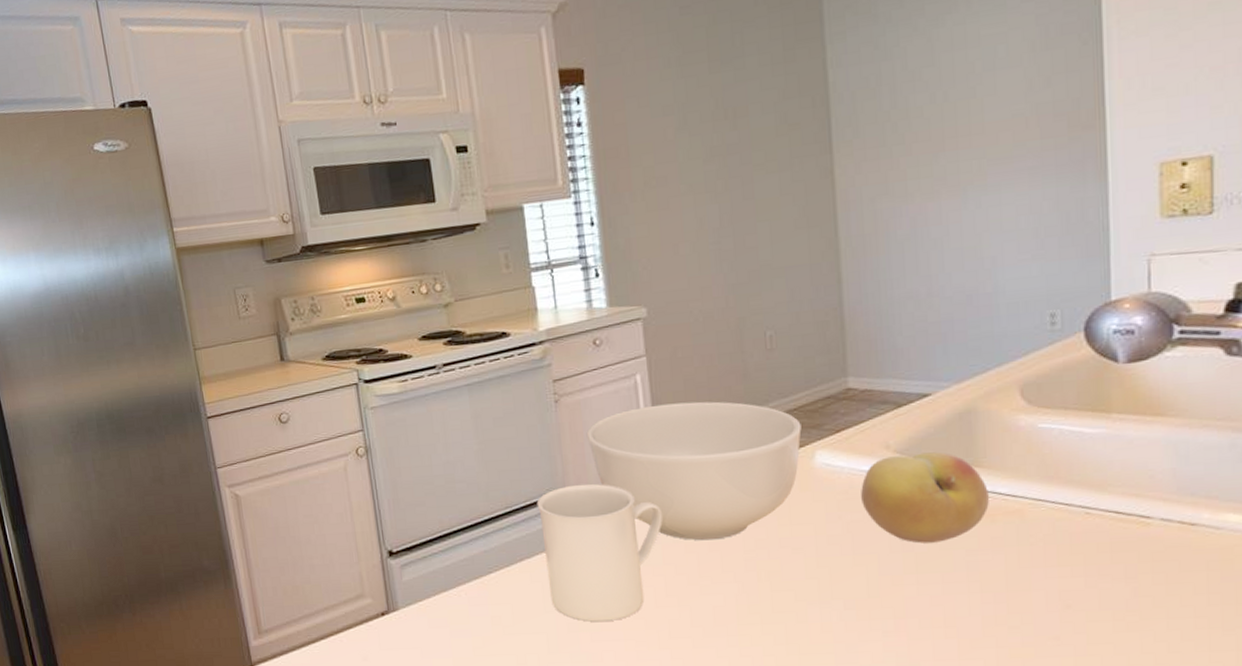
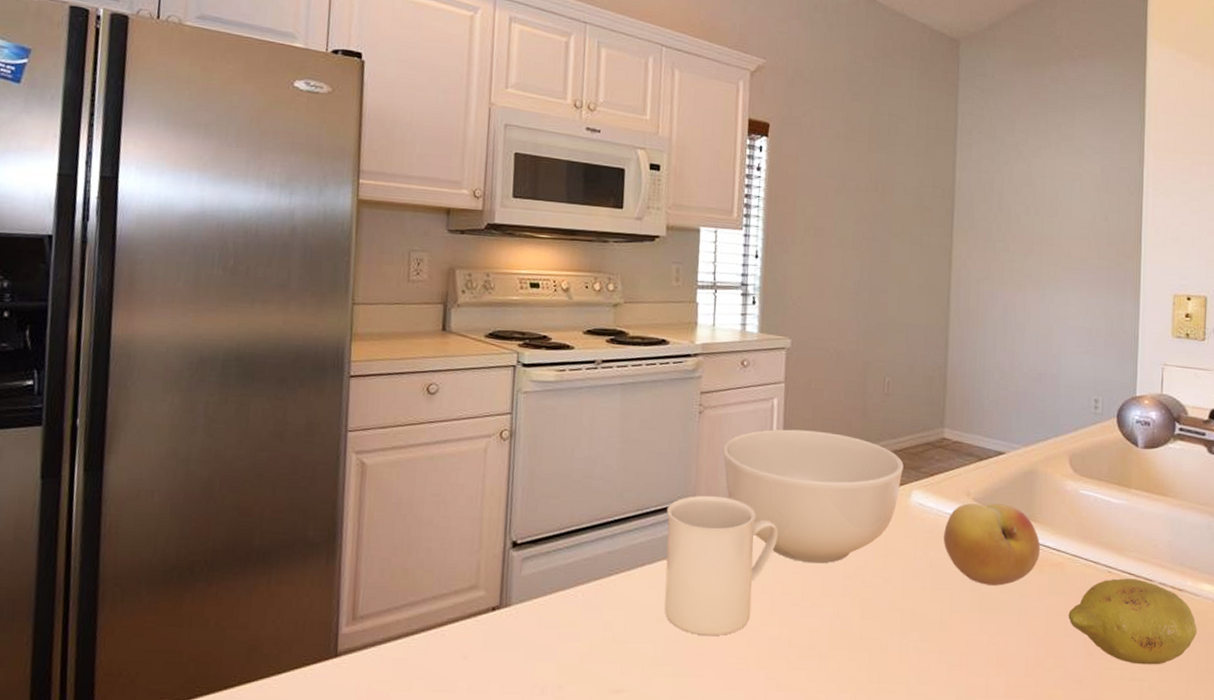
fruit: none [1034,517,1220,614] -> present [1068,578,1197,665]

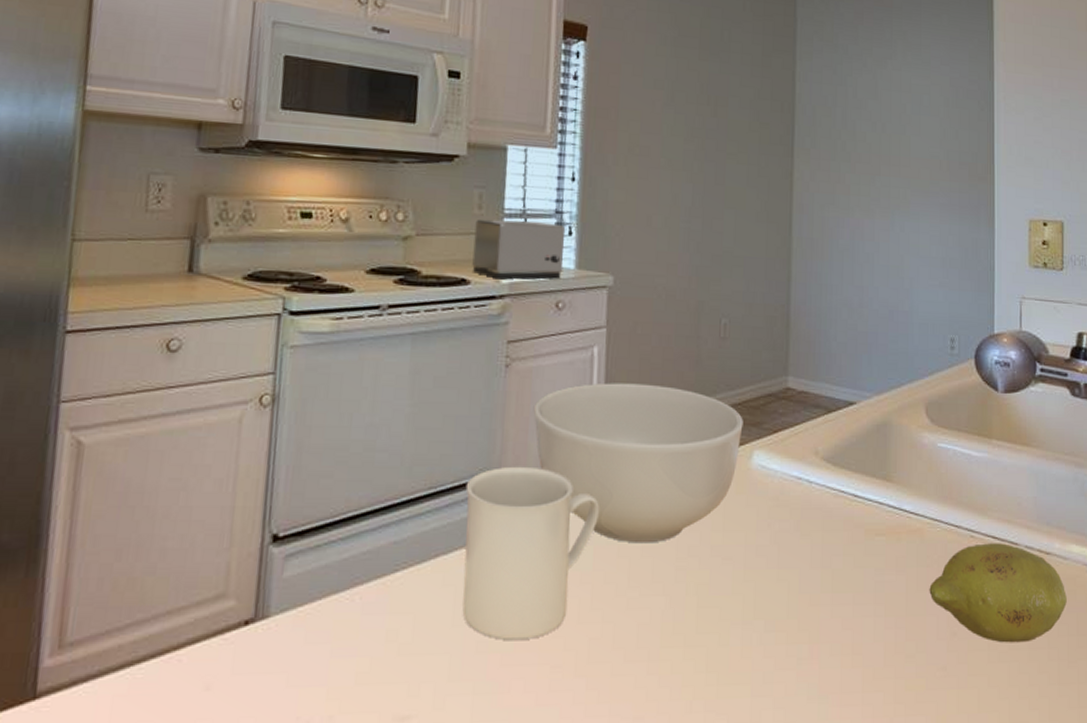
toaster: none [671,289,750,341] -> present [472,219,566,280]
fruit: present [944,503,1040,586] -> none [790,462,896,559]

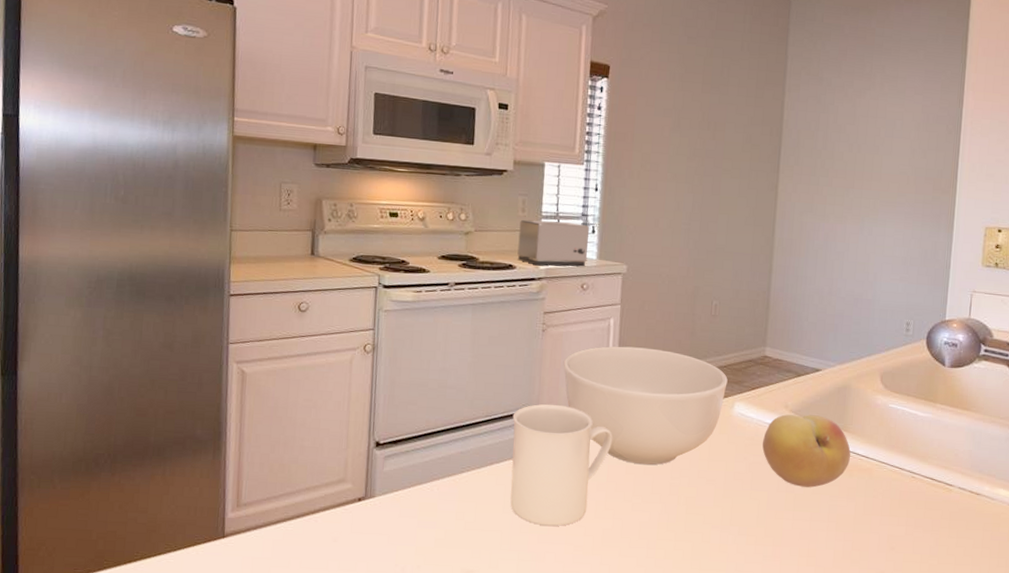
fruit: none [790,462,896,559] -> present [762,414,851,488]
fruit: present [929,543,1067,643] -> none [874,483,992,560]

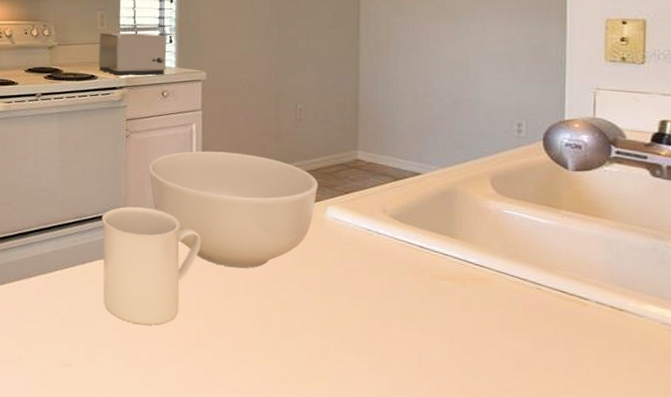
fruit: present [762,414,851,488] -> none [361,219,461,296]

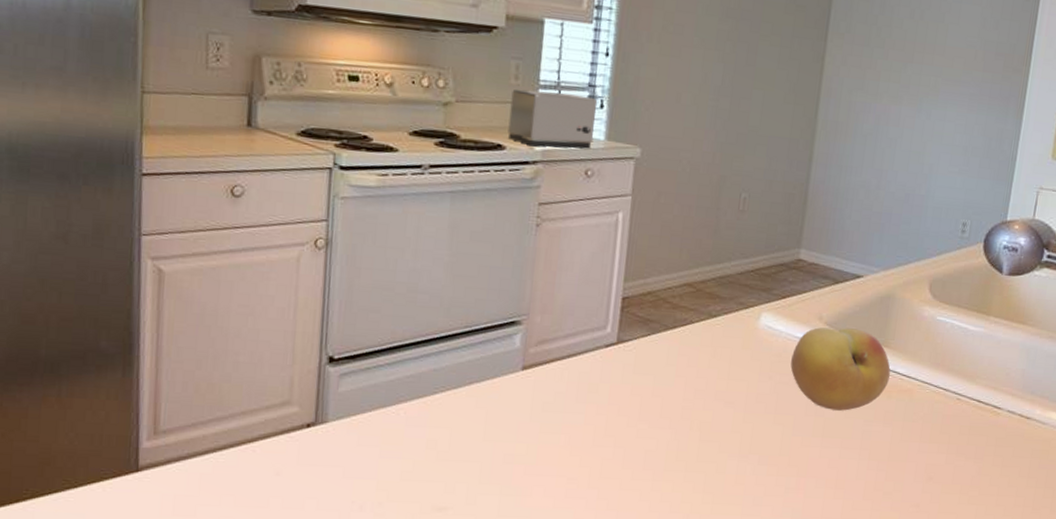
mug: present [101,206,201,325] -> none [492,312,617,456]
bowl: present [148,150,318,268] -> none [560,245,755,386]
fruit: none [361,219,461,296] -> present [790,327,891,411]

